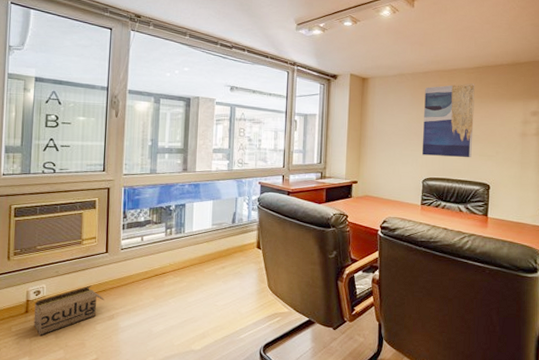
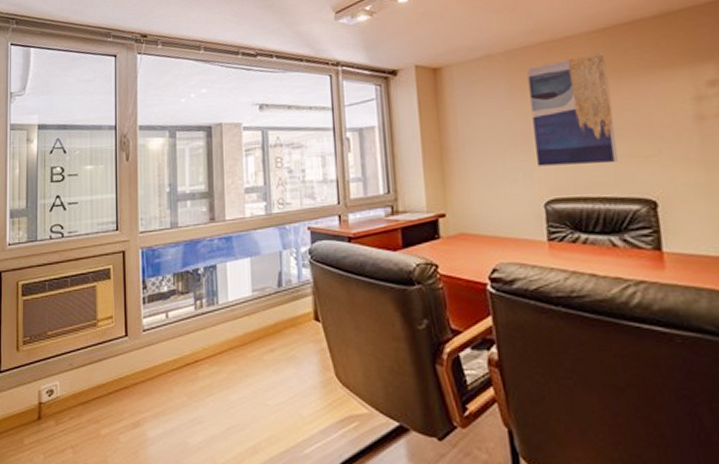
cardboard box: present [33,285,104,337] -> none [47,380,127,451]

